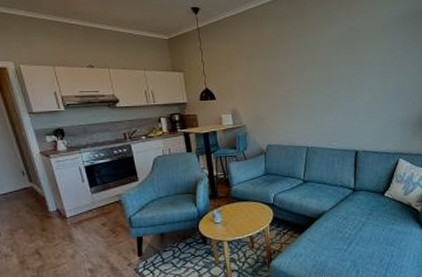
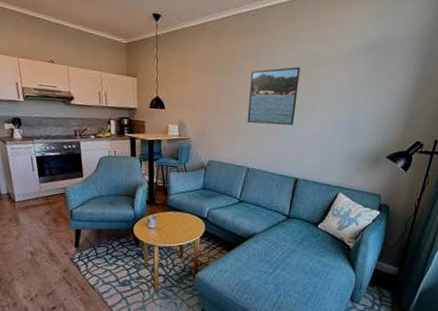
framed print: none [296,43,346,103] -> present [247,66,301,126]

